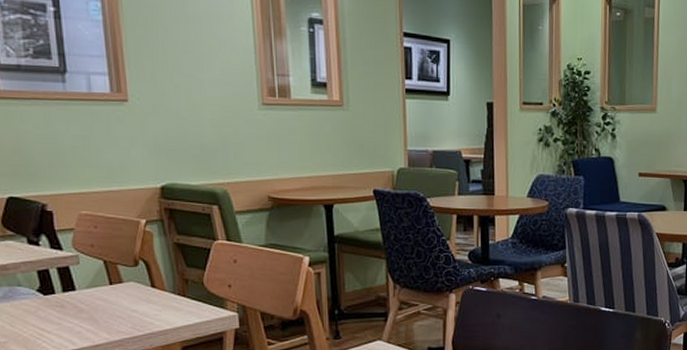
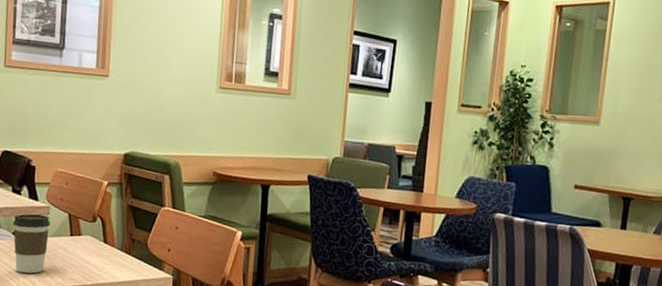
coffee cup: none [35,266,84,333] -> present [13,213,50,274]

